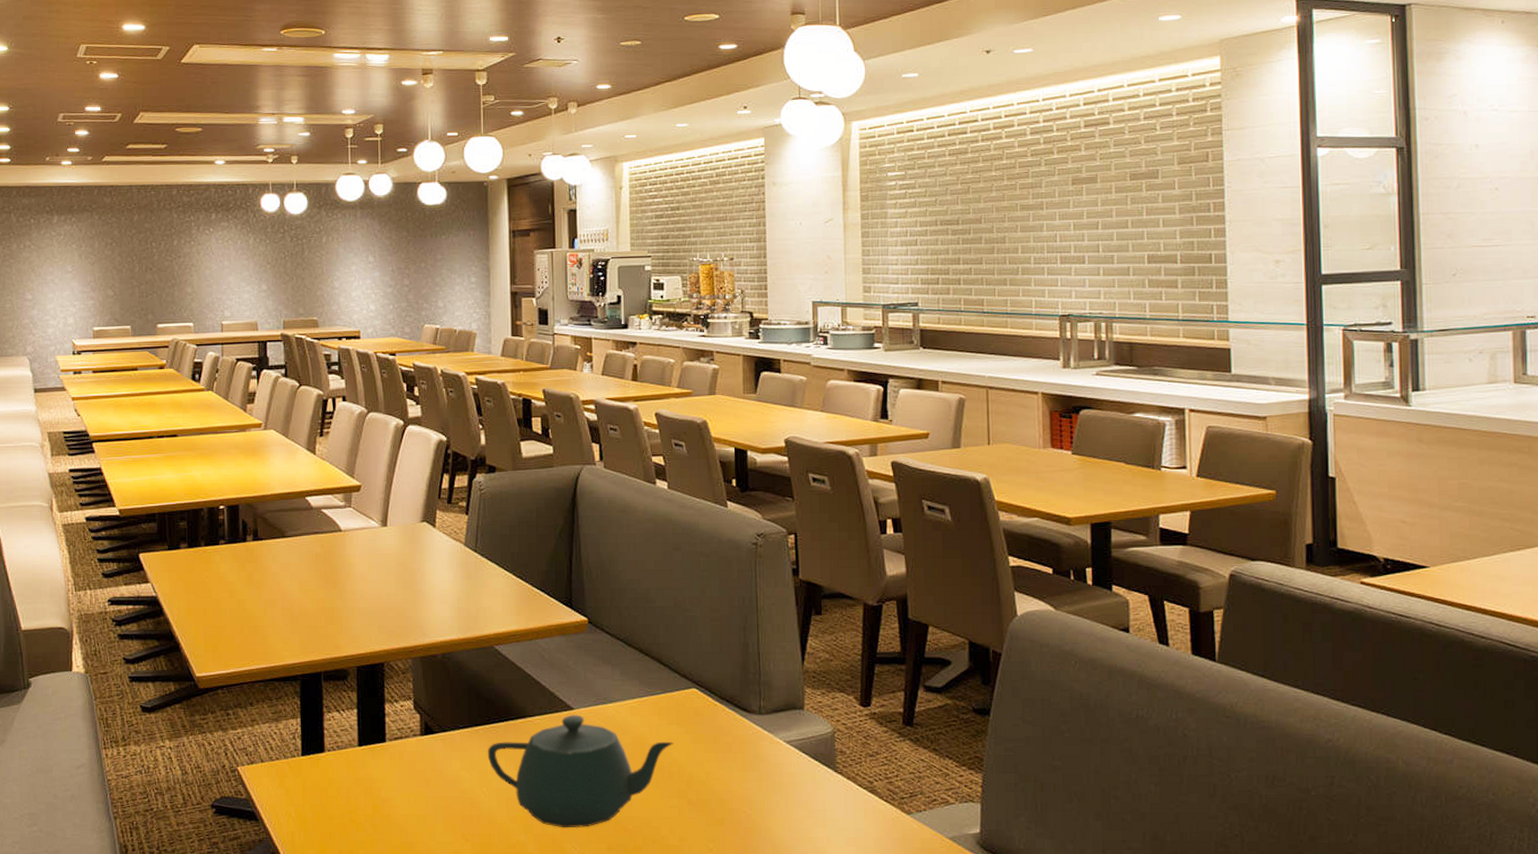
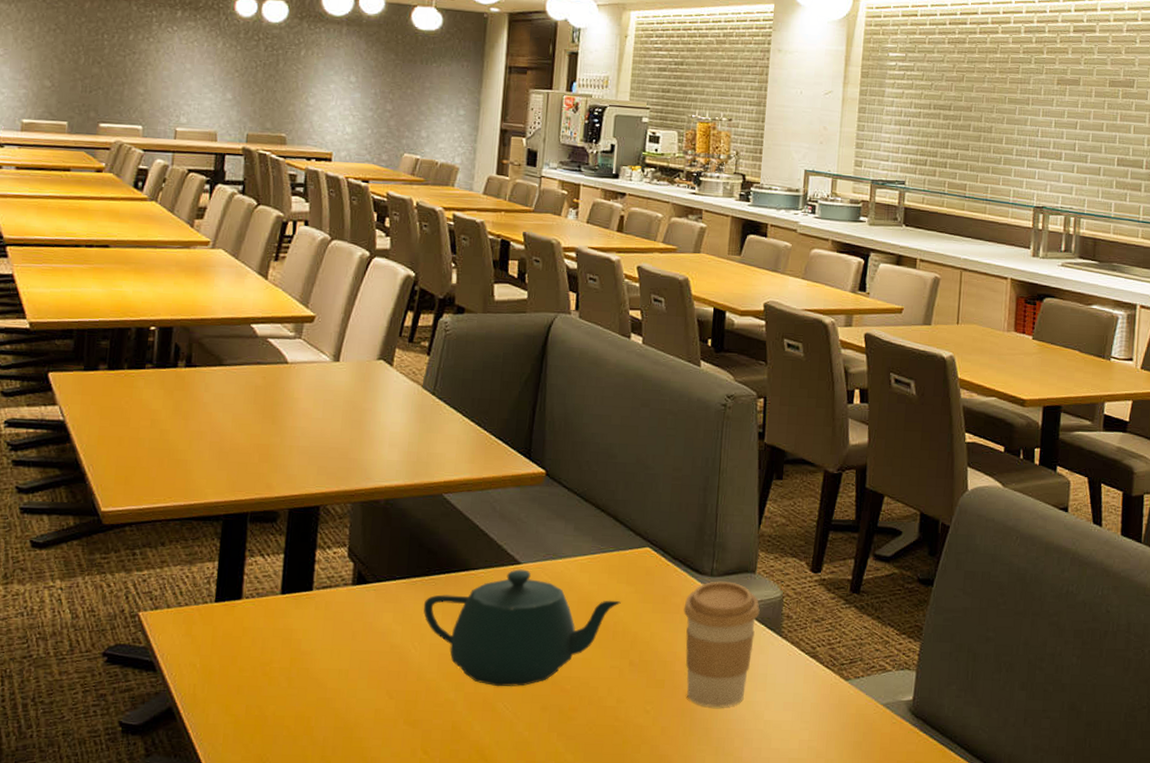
coffee cup: none [735,719,812,843] -> present [683,581,760,707]

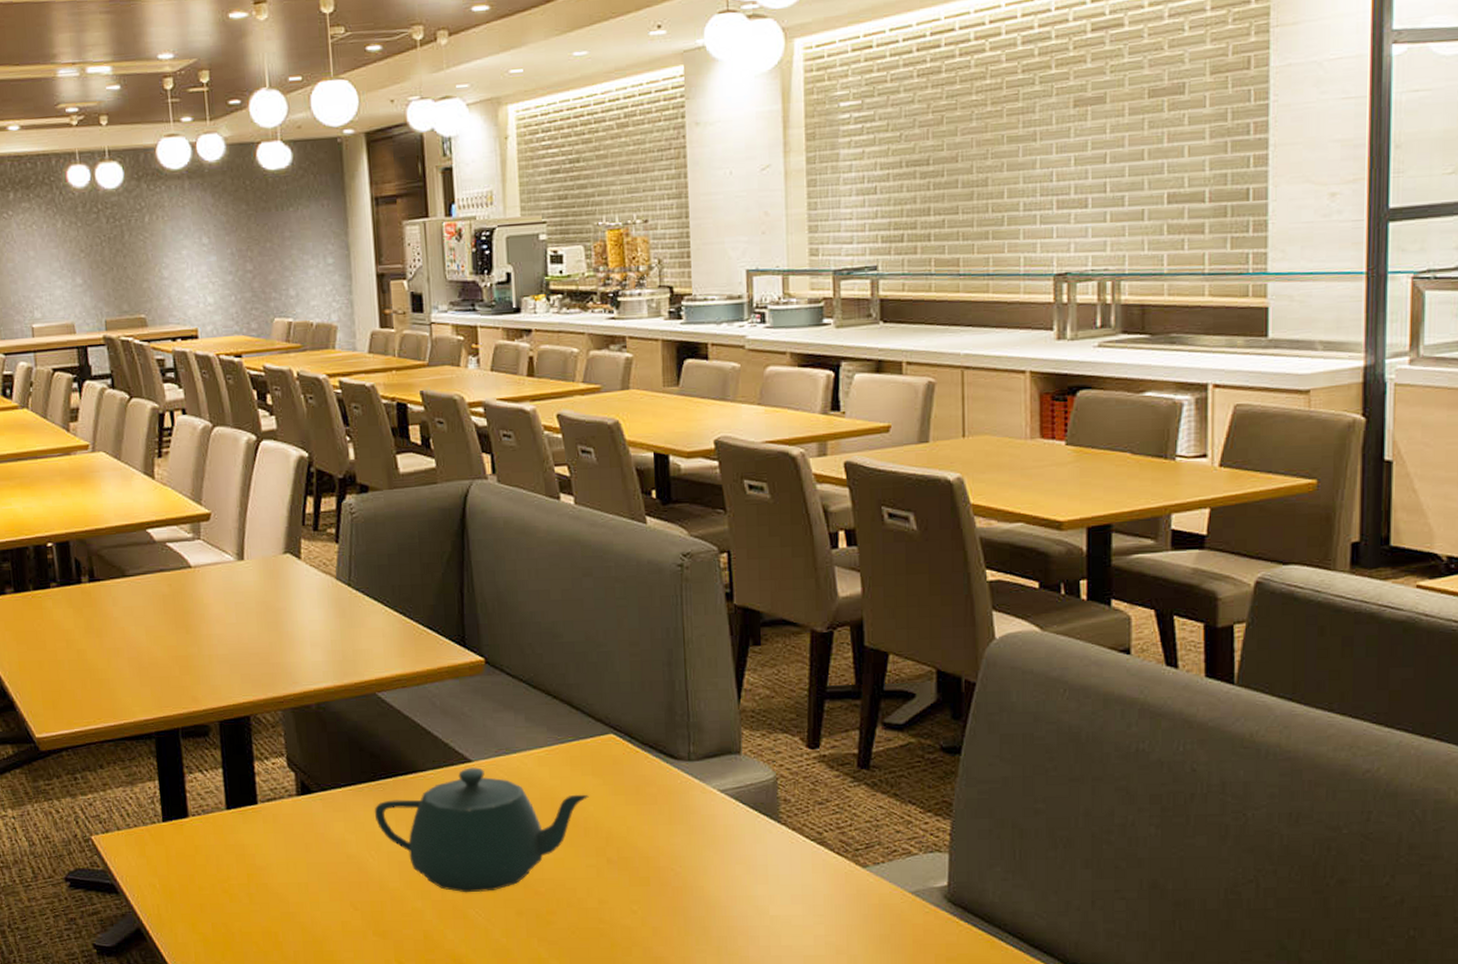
coffee cup: present [683,581,760,707] -> none [661,765,751,903]

